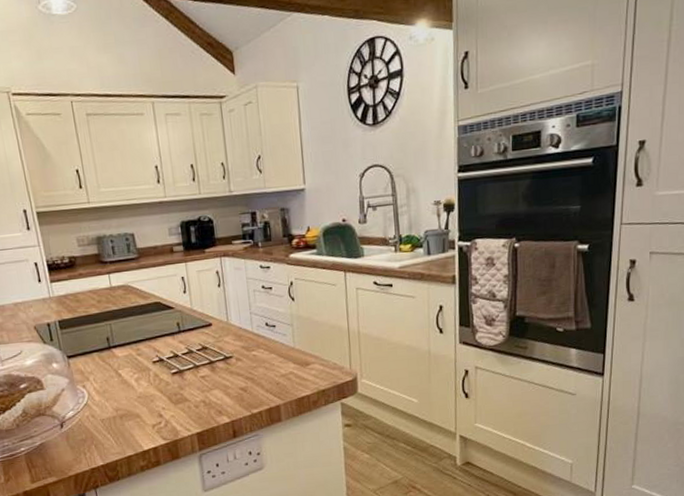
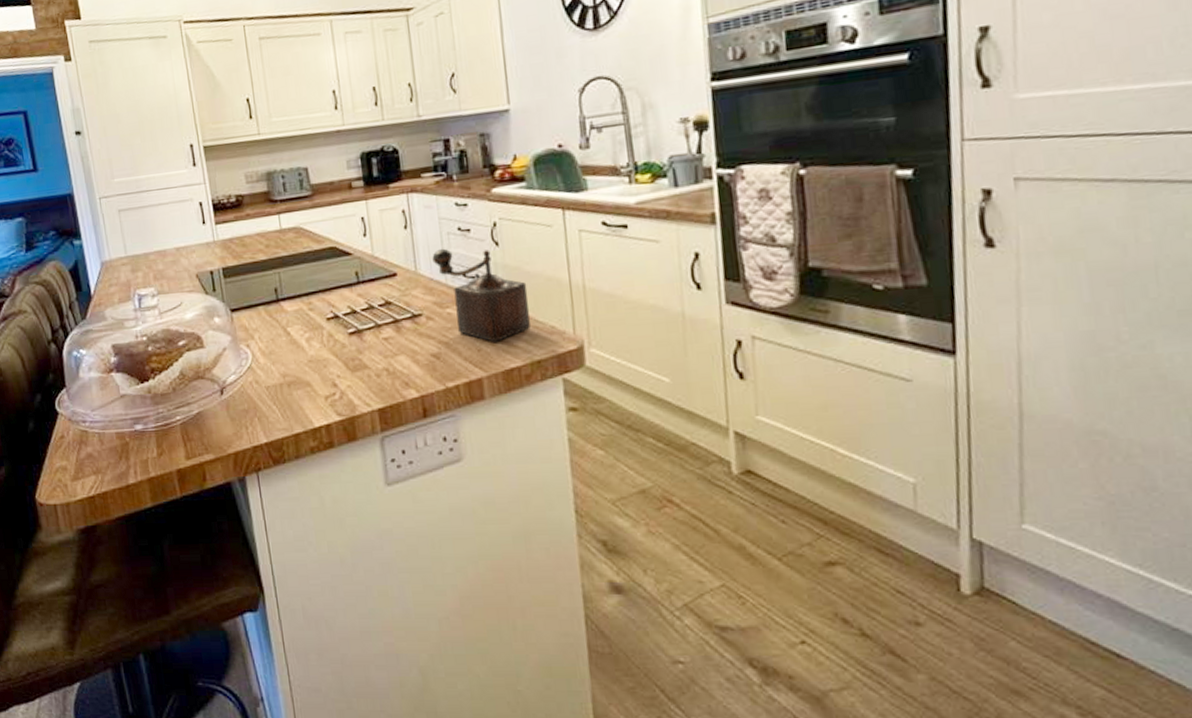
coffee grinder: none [241,303,318,377] -> present [432,248,530,342]

